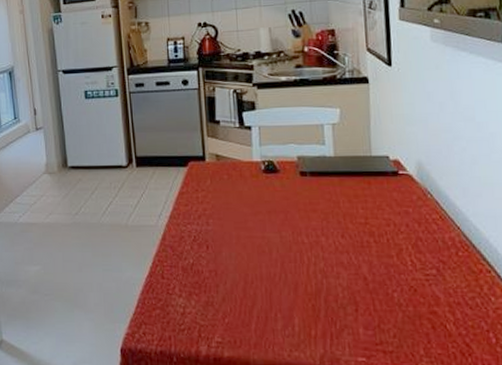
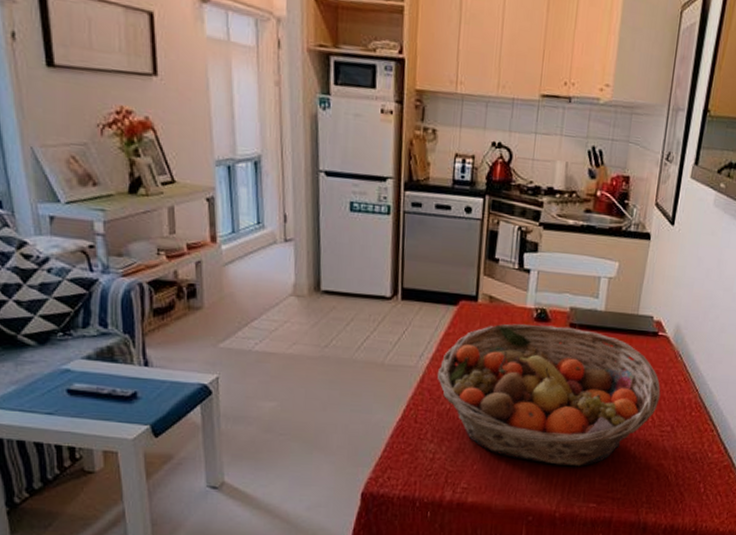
fruit basket: none [176,175,416,316] -> present [437,324,661,466]

